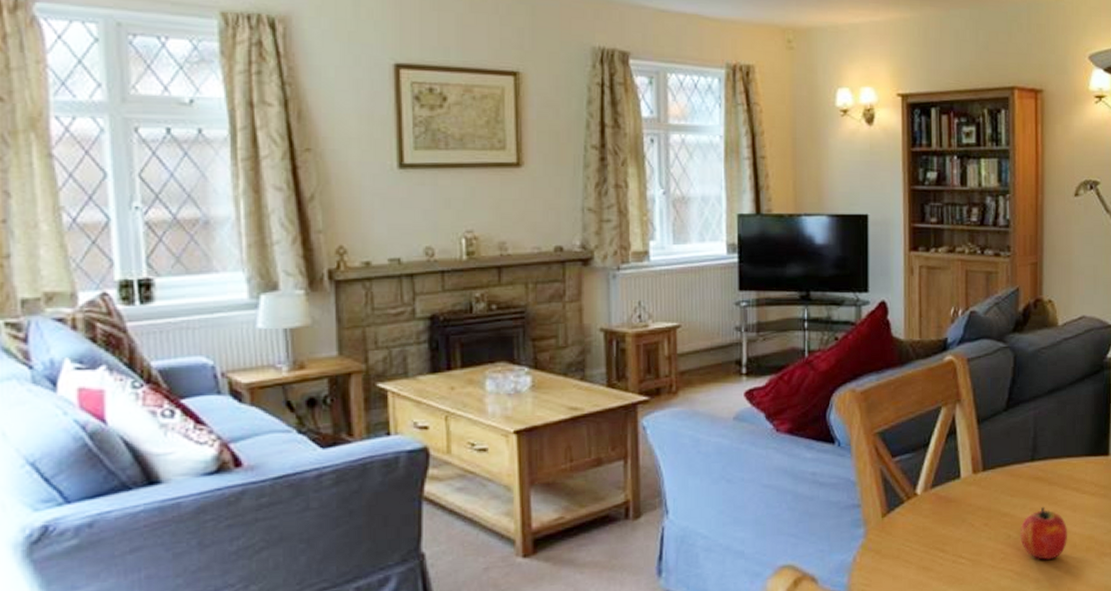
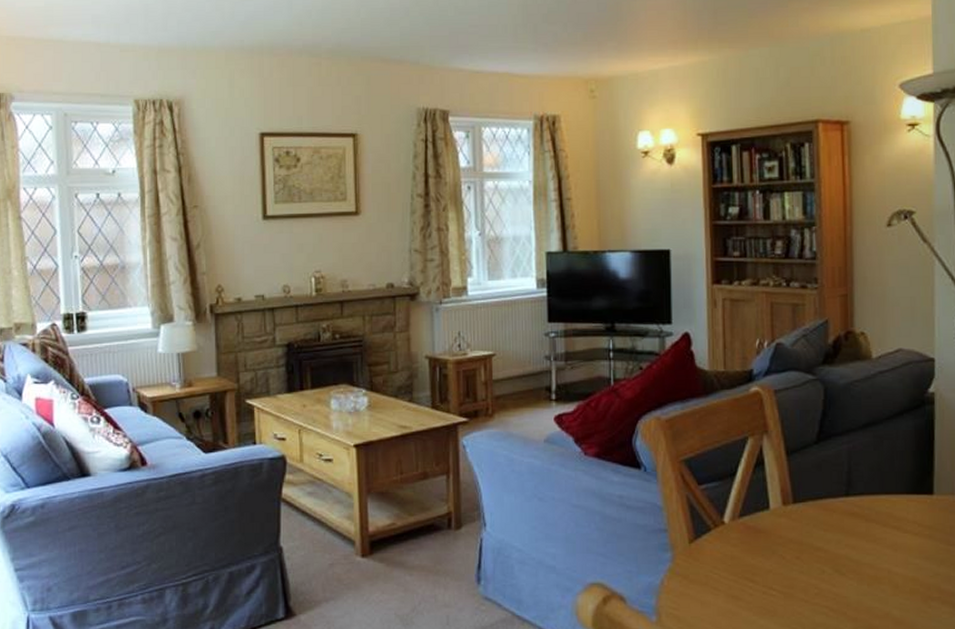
fruit: present [1020,507,1068,560] -> none [835,544,889,599]

